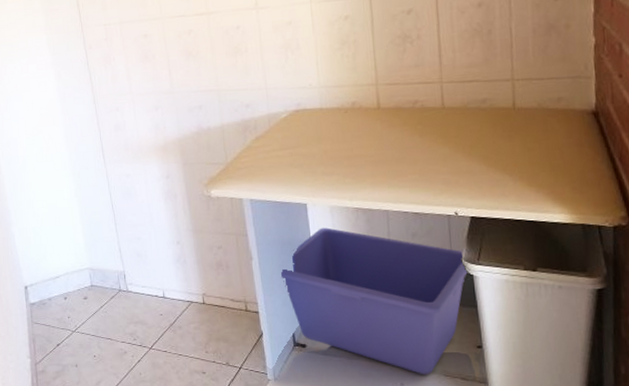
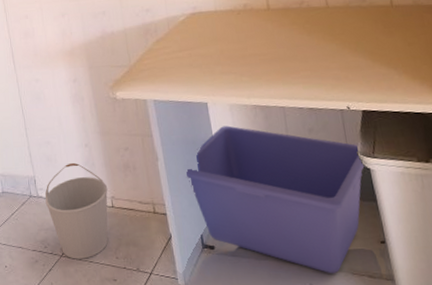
bucket: none [134,259,200,352] -> present [45,162,109,259]

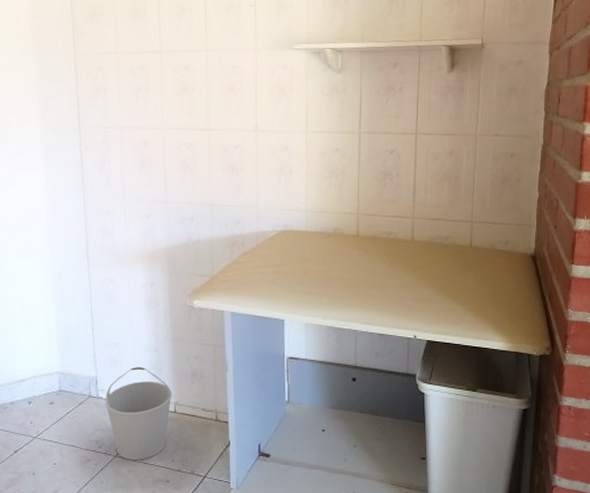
storage bin: present [186,125,366,274] -> none [252,343,421,484]

